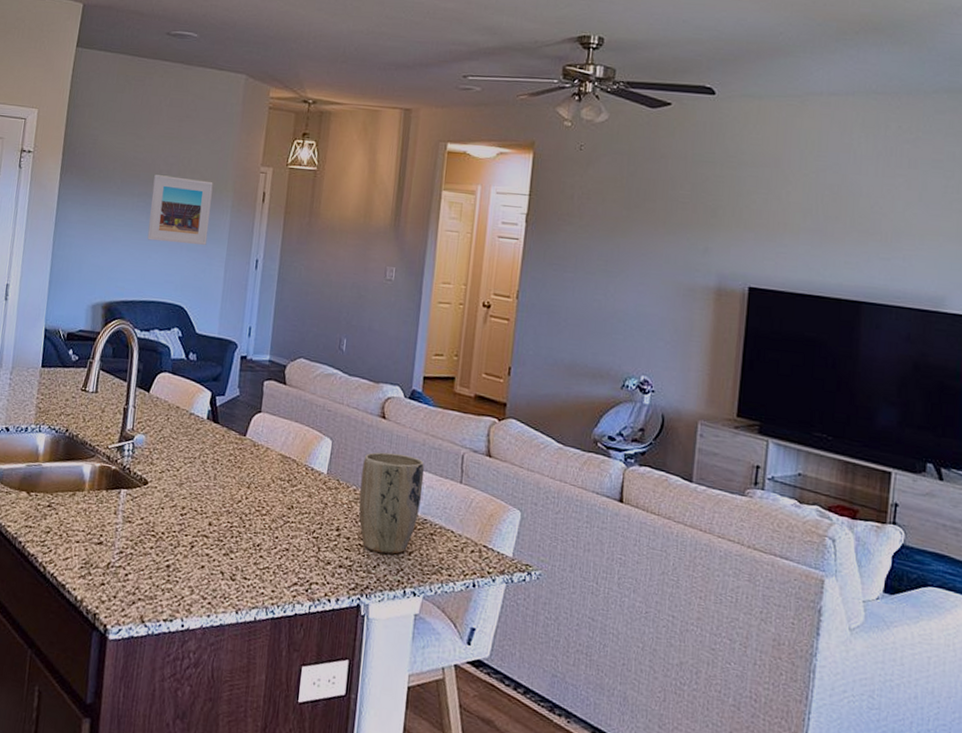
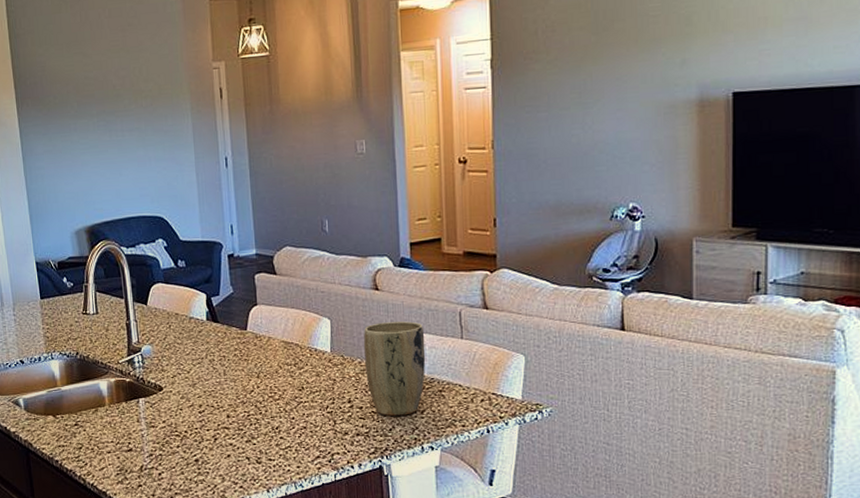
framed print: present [147,175,213,246] -> none [109,87,174,158]

